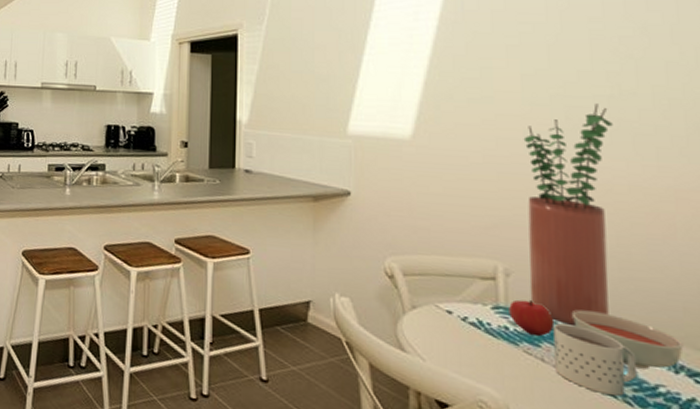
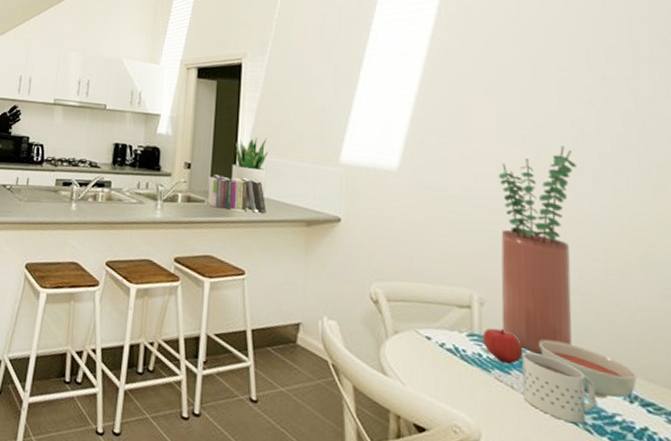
books: none [207,152,270,191] -> present [207,174,266,214]
planter: none [231,111,269,177] -> present [231,137,268,201]

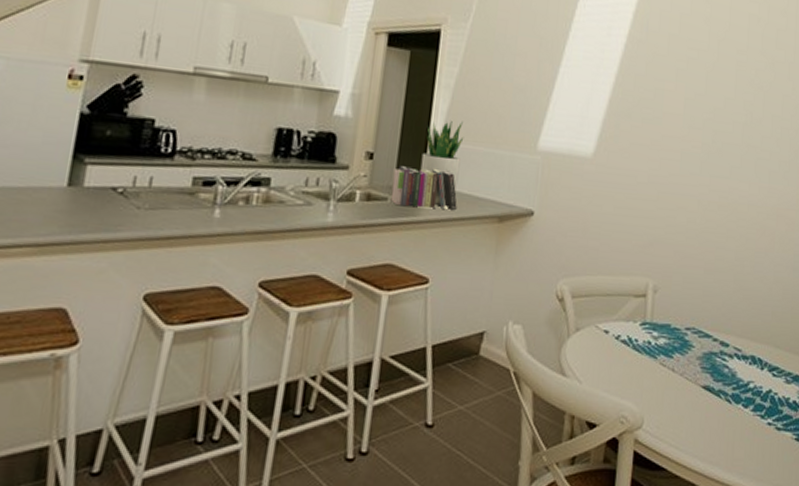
fruit: present [482,328,524,365] -> none [653,313,686,349]
vase: present [498,145,577,354] -> none [670,129,744,335]
mug: present [522,352,597,424] -> none [681,334,738,397]
bowl: present [538,339,637,398] -> none [698,320,769,369]

